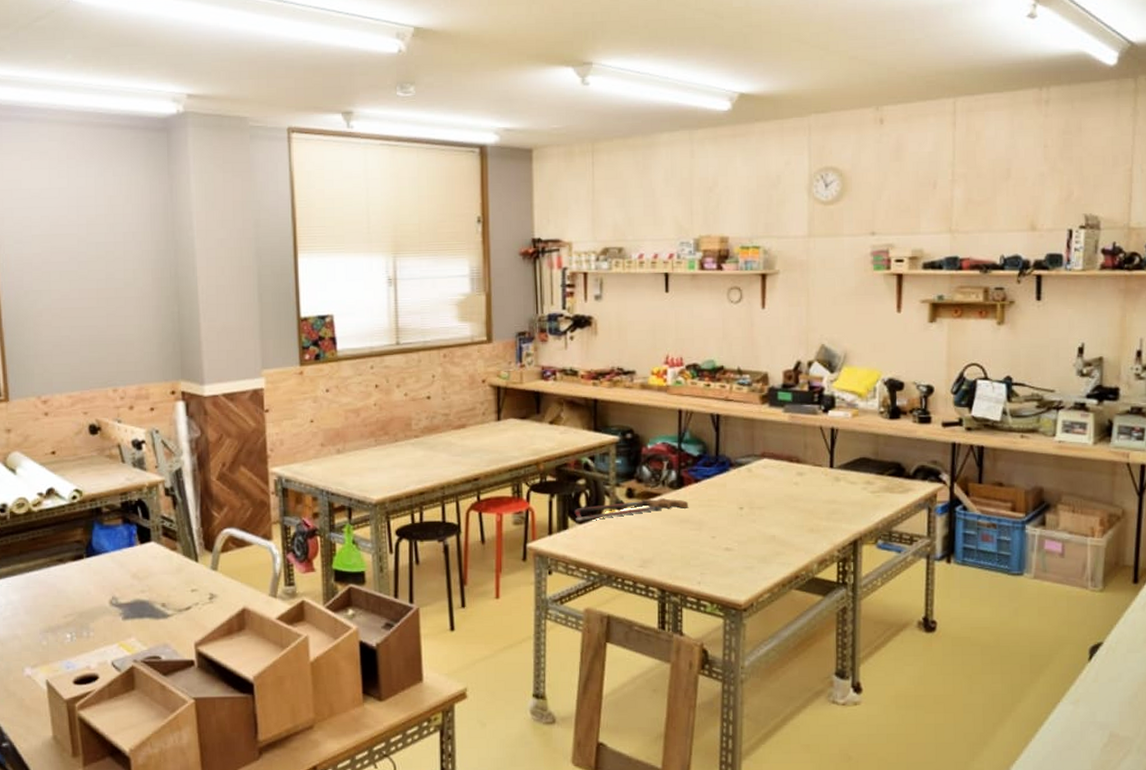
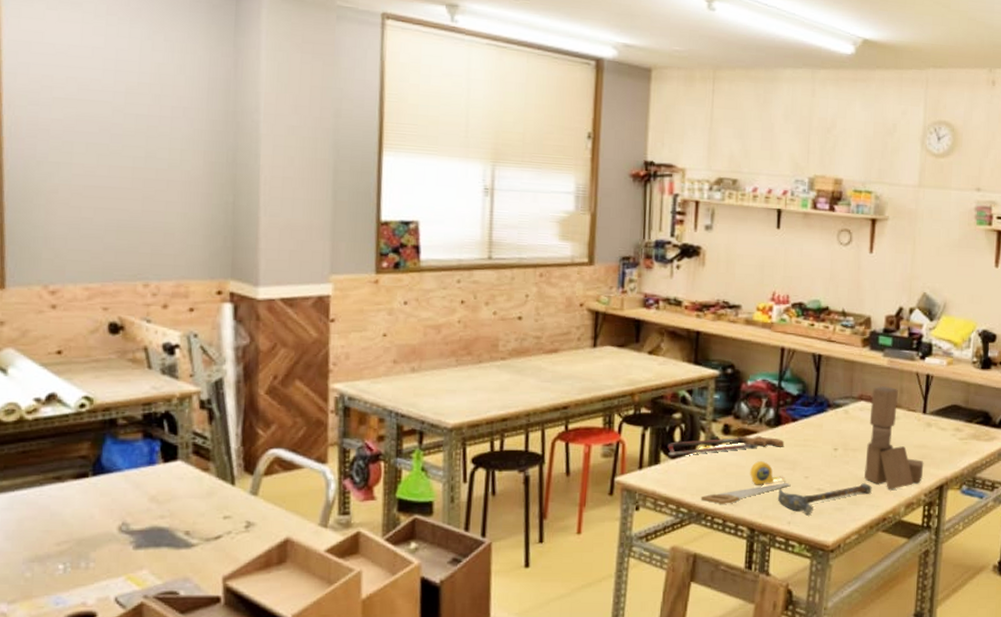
hand saw: none [610,543,698,566] -> present [700,482,791,504]
tape measure: none [656,523,692,547] -> present [750,461,785,485]
hammer: none [685,541,782,574] -> present [777,483,872,515]
wooden blocks: none [773,442,835,546] -> present [864,386,924,489]

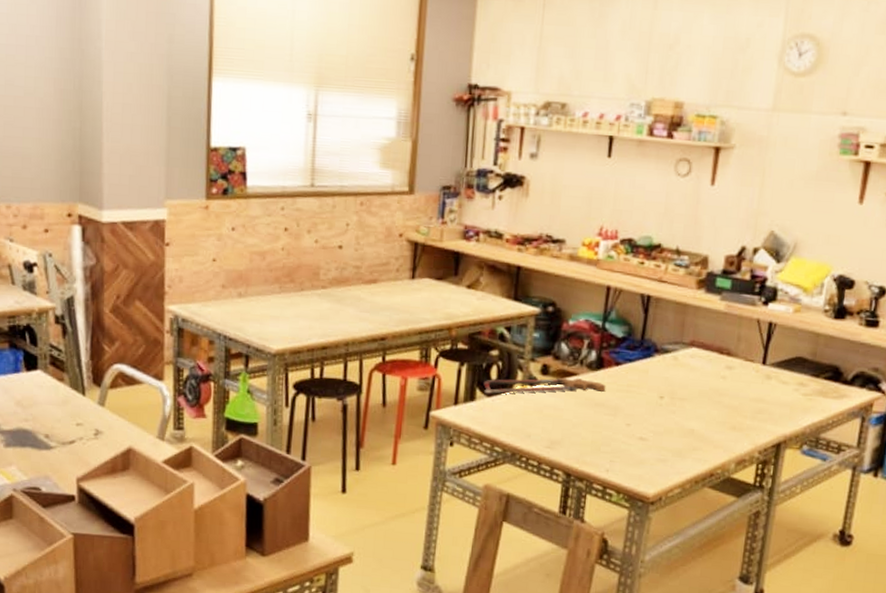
hand saw: present [700,482,791,504] -> none [515,428,611,447]
tape measure: present [750,461,785,485] -> none [568,404,606,429]
hammer: present [777,483,872,515] -> none [596,432,700,464]
wooden blocks: present [864,386,924,489] -> none [692,332,760,444]

